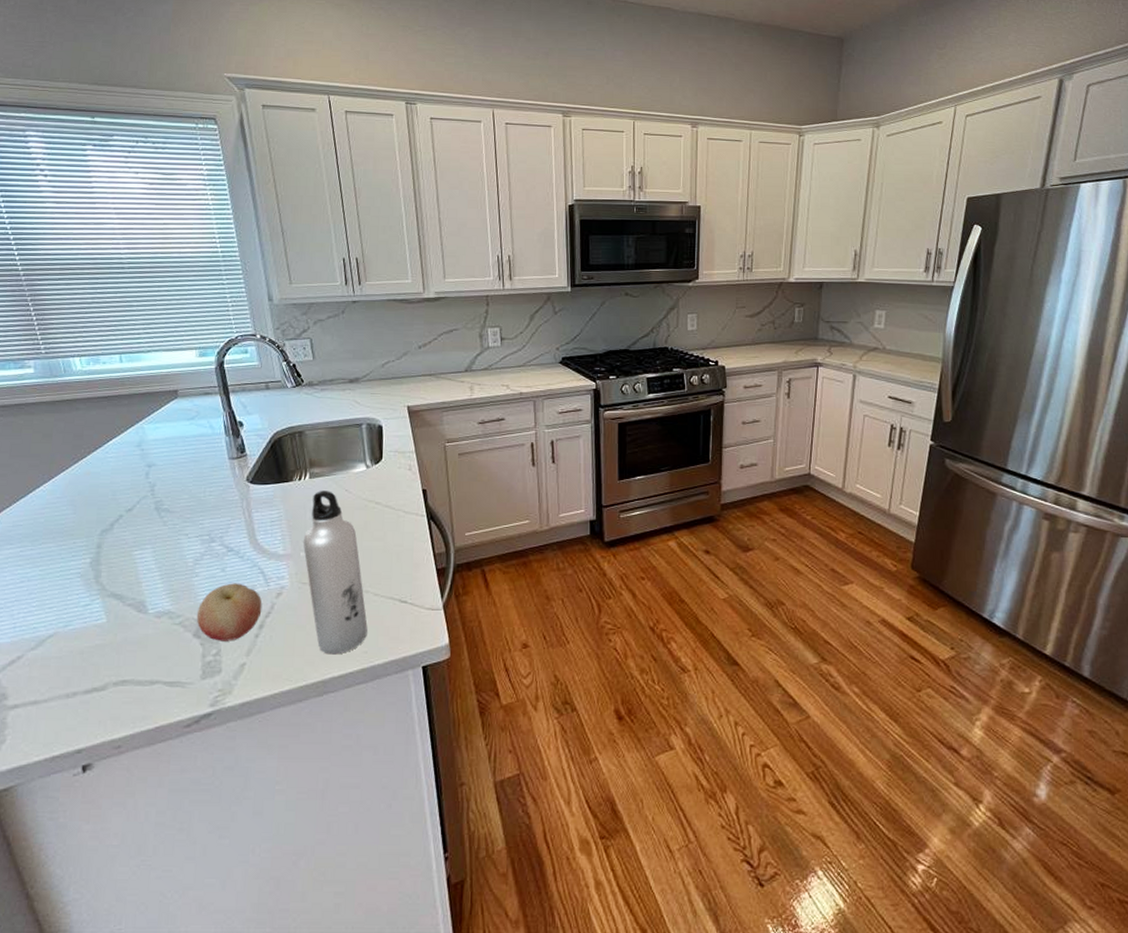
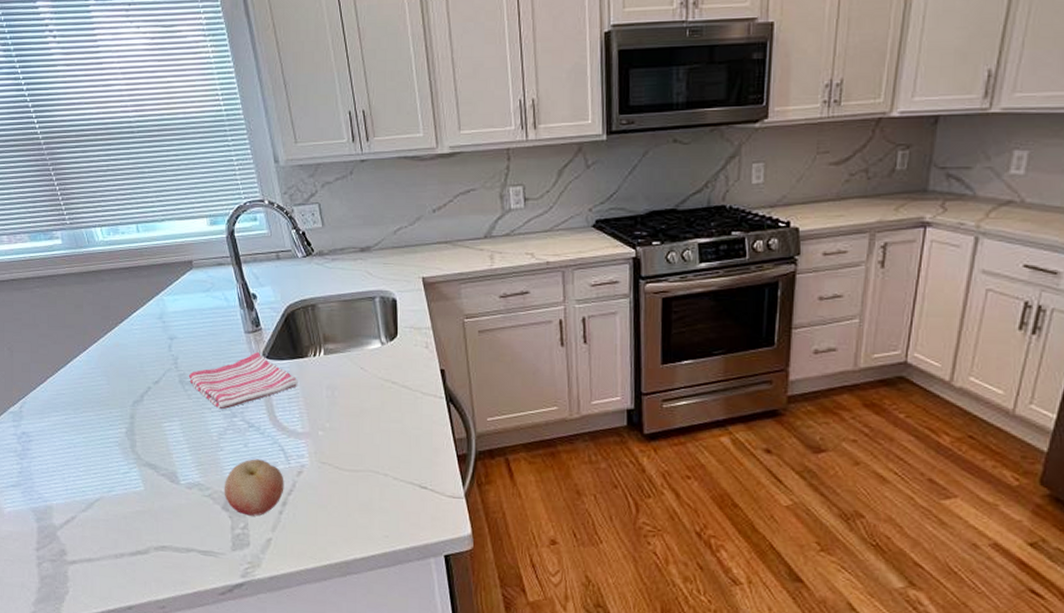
dish towel: none [165,476,282,535] -> present [188,351,298,410]
water bottle: present [302,490,368,655] -> none [320,368,388,537]

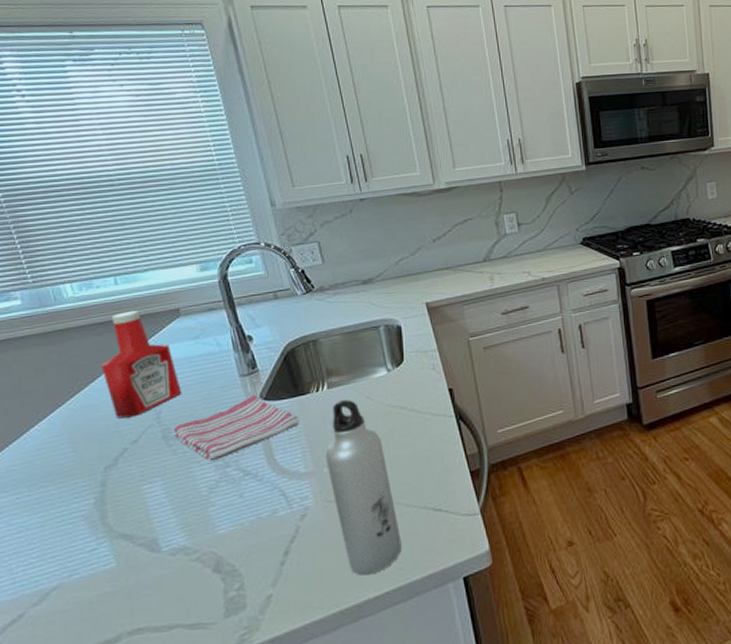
ketchup bottle: none [128,259,194,360] -> present [102,311,181,419]
fruit: present [224,458,284,516] -> none [215,508,286,574]
water bottle: none [320,368,388,537] -> present [325,400,402,576]

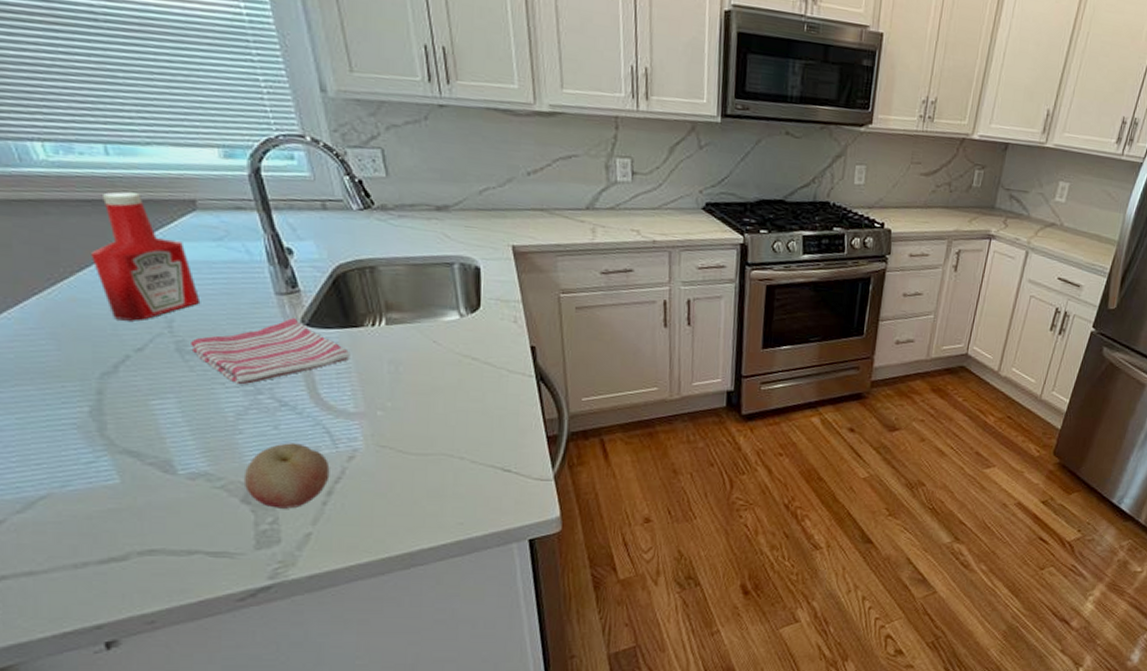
fruit: none [215,508,286,574] -> present [243,443,330,509]
water bottle: present [325,400,402,576] -> none [379,340,463,526]

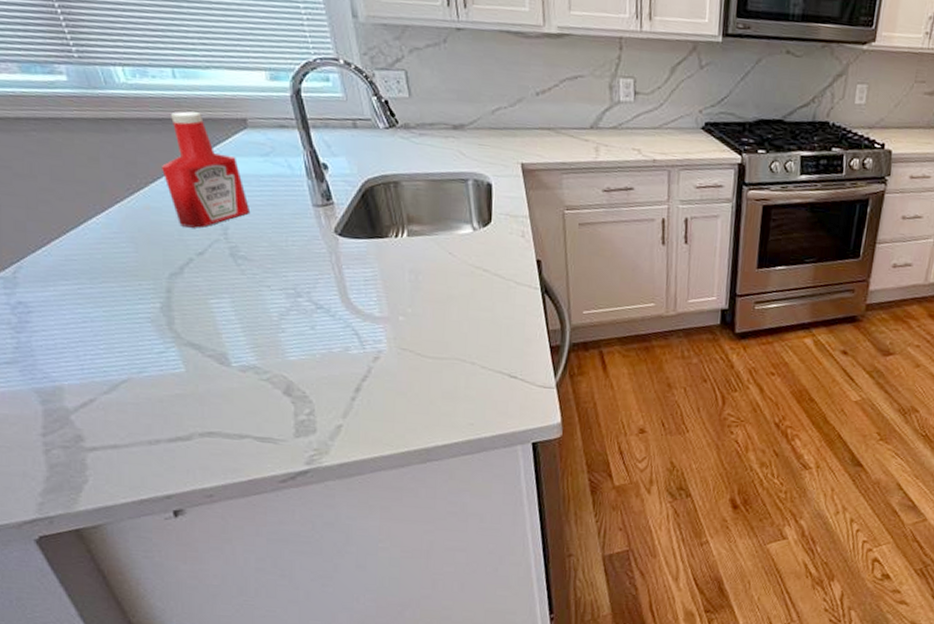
dish towel: present [189,317,350,385] -> none [241,227,376,288]
fruit: present [243,443,330,509] -> none [285,342,358,402]

